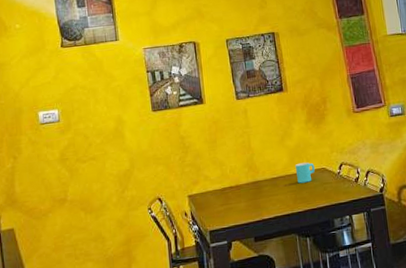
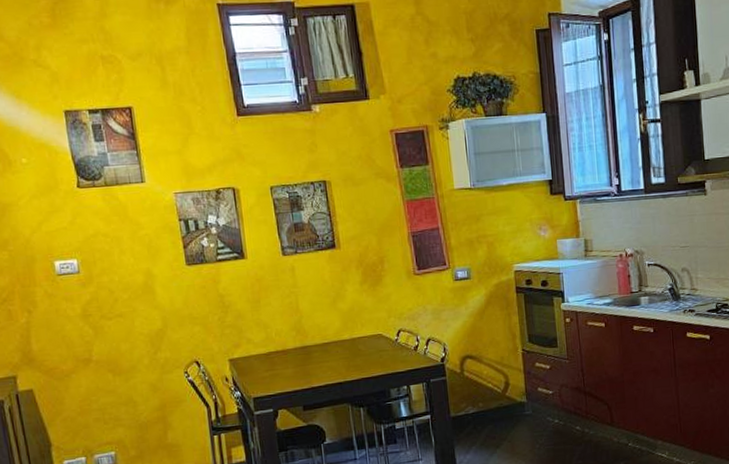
cup: present [295,162,315,184] -> none [348,327,370,350]

